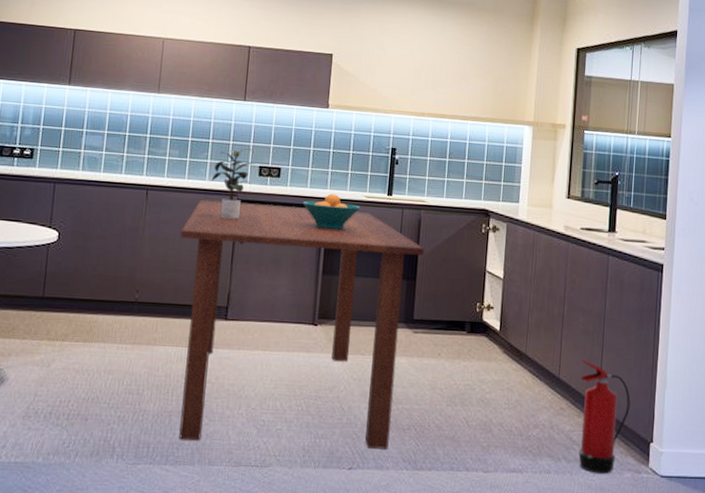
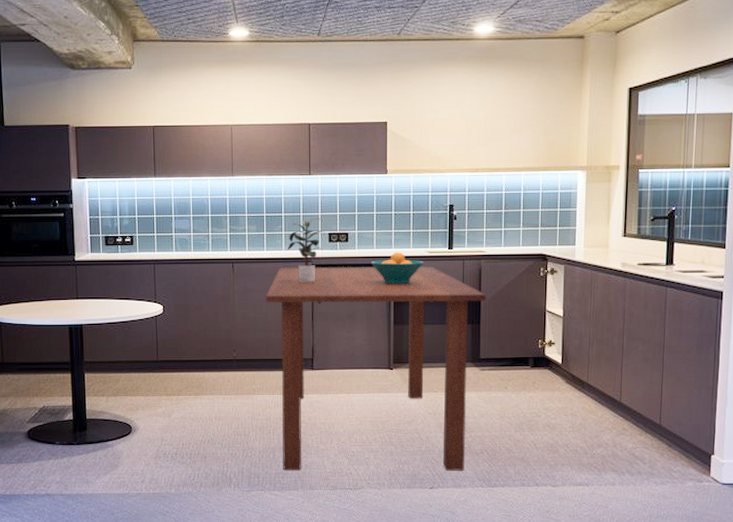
fire extinguisher: present [578,359,631,474] -> none [641,384,691,484]

